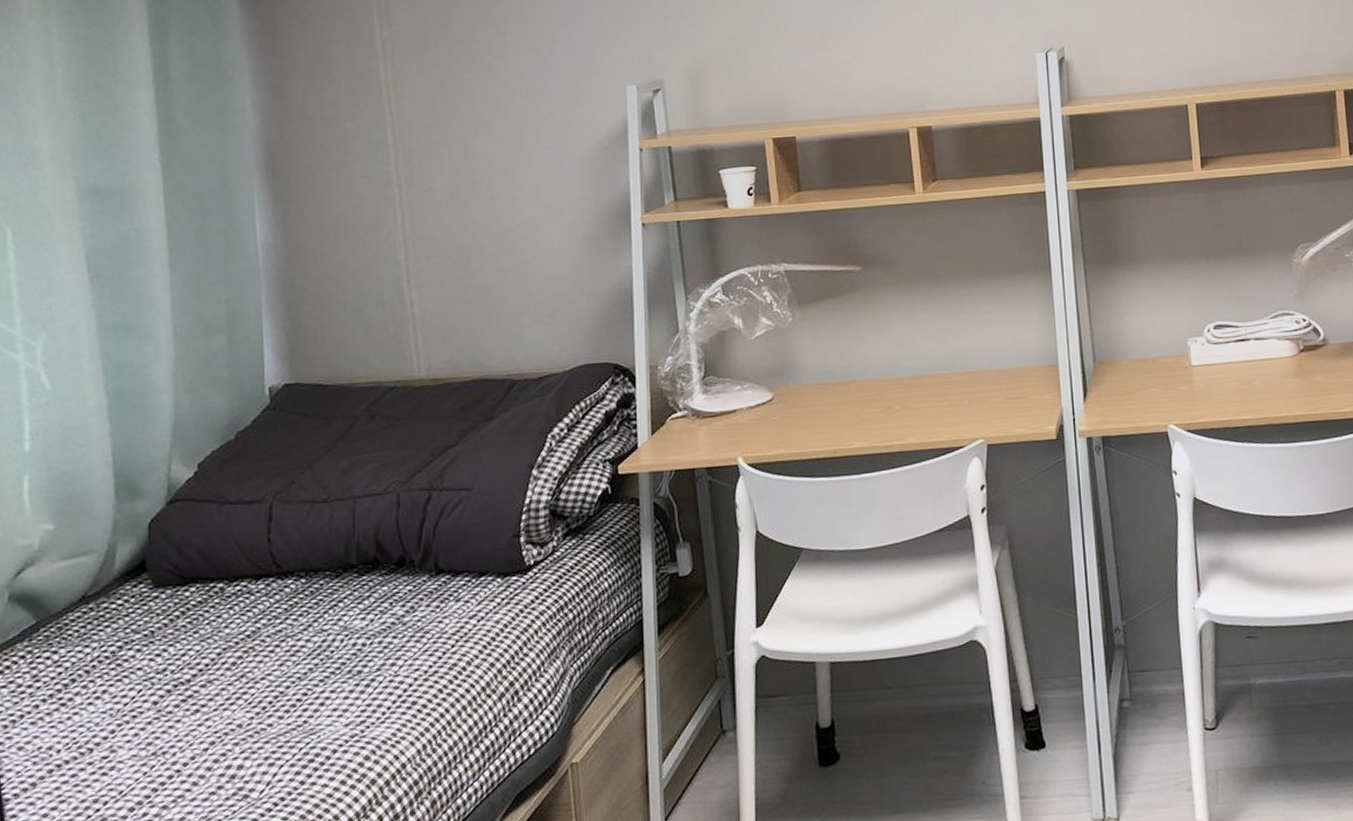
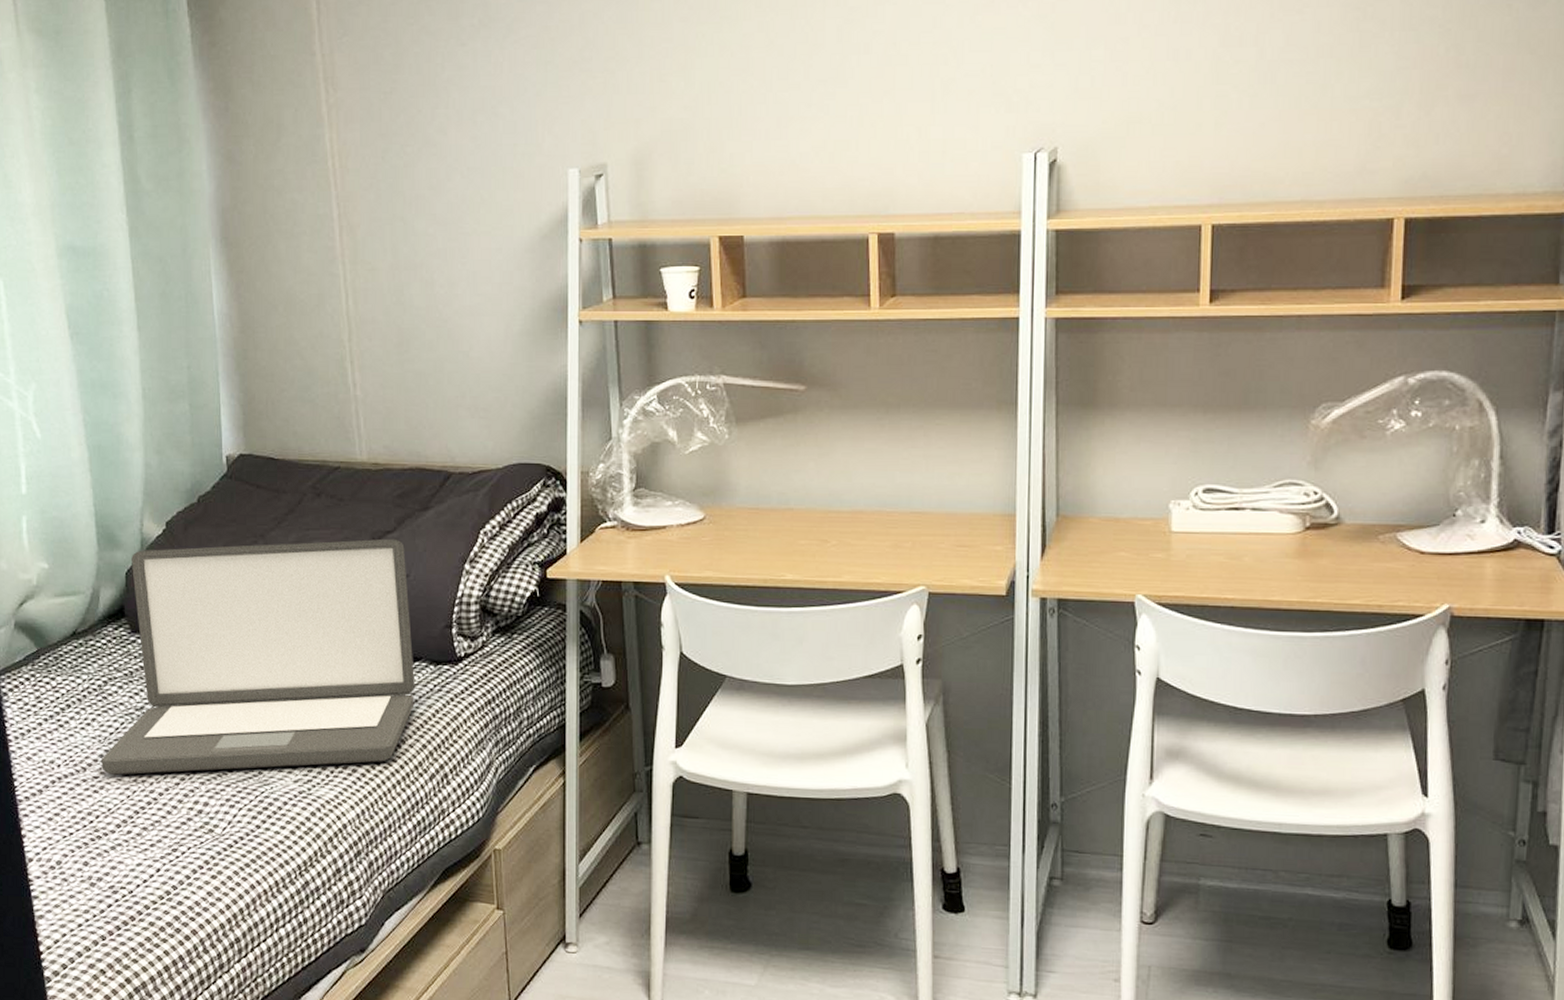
laptop: none [113,453,481,752] -> present [101,538,415,775]

